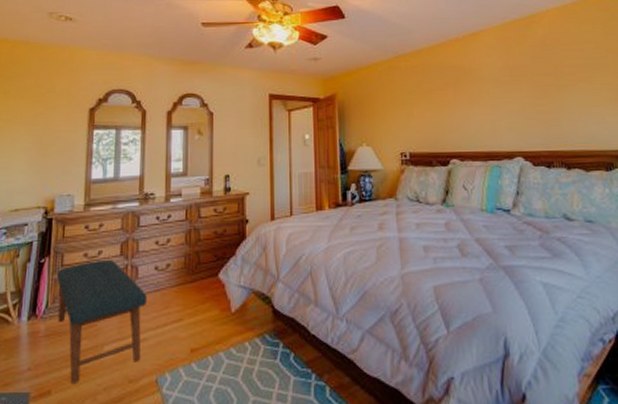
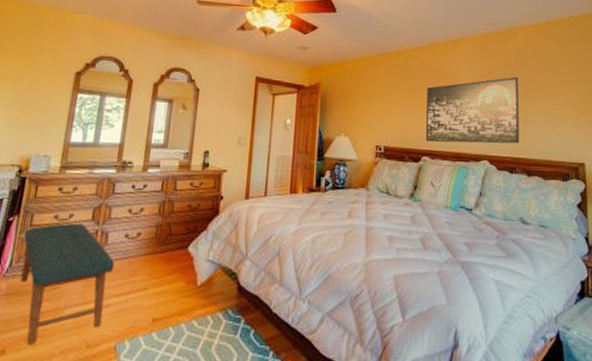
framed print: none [449,64,555,144] -> present [425,76,520,144]

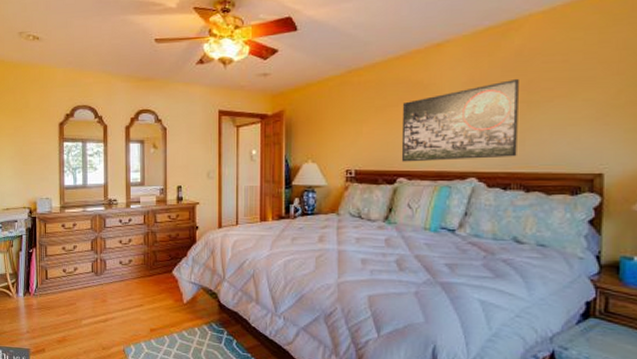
bench: present [20,223,115,346] -> none [42,253,115,347]

